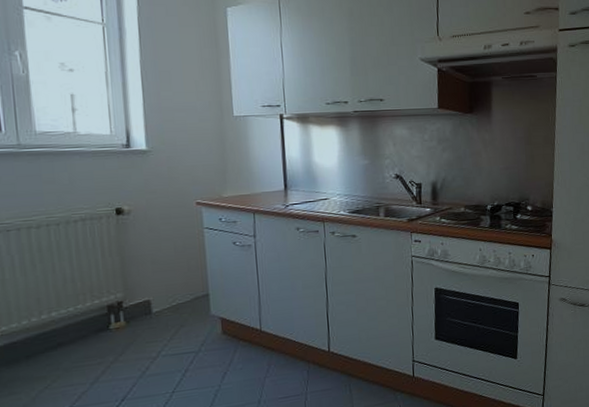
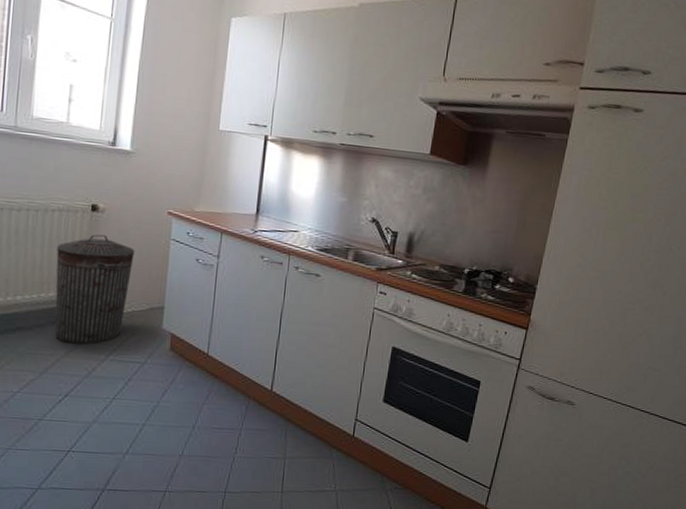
trash can: none [86,236,170,349] -> present [54,234,135,345]

